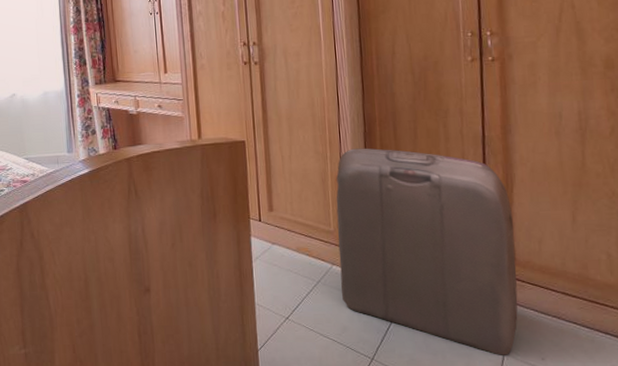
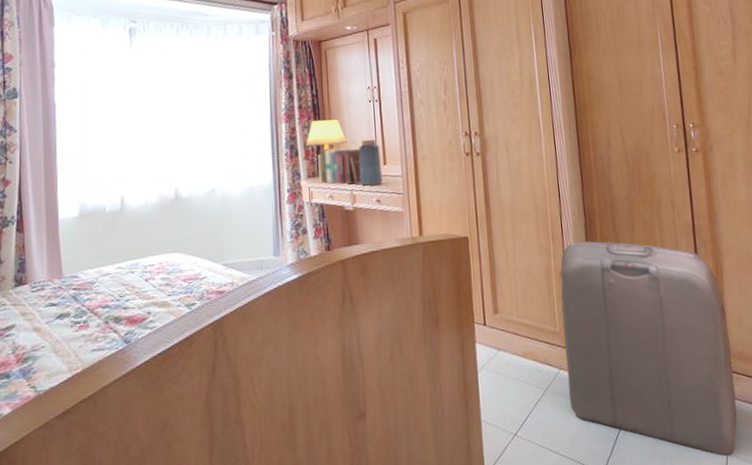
table lamp: none [92,29,130,60] -> present [305,117,346,151]
books: none [104,57,144,91] -> present [318,147,361,185]
vase: none [141,50,164,93] -> present [358,140,383,187]

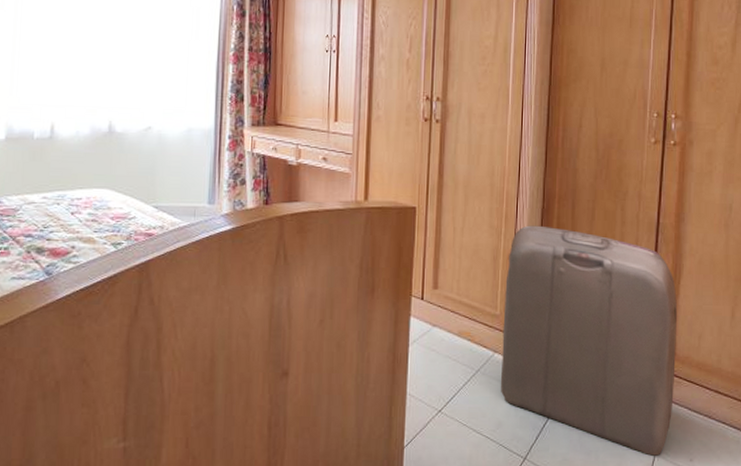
table lamp: present [305,117,346,151] -> none [252,62,297,99]
books: present [318,147,361,185] -> none [263,97,311,138]
vase: present [358,140,383,187] -> none [307,93,333,143]

